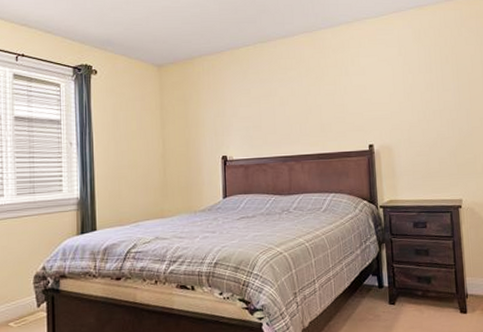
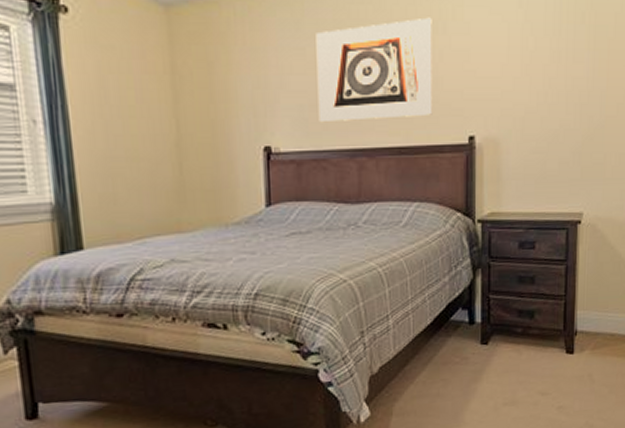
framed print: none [257,65,341,139] -> present [316,17,433,123]

